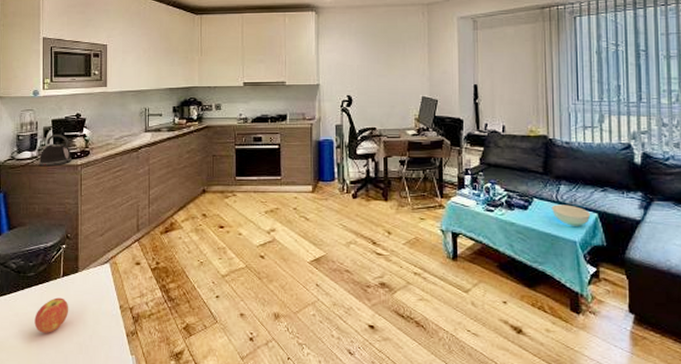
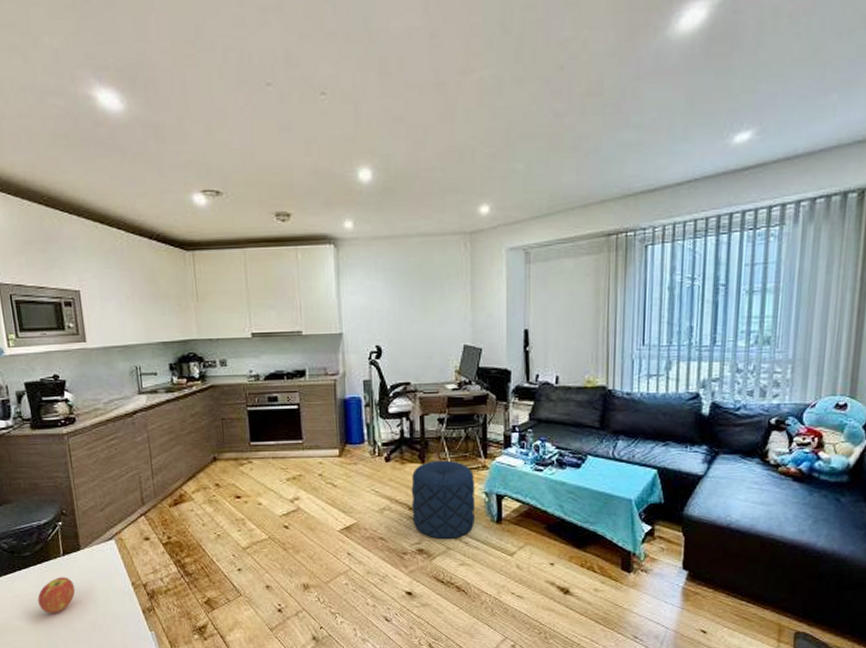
kettle: present [39,134,72,167] -> none [16,399,55,437]
pouf: none [375,198,433,274] -> present [411,460,476,539]
bowl: present [552,204,591,226] -> none [607,461,650,484]

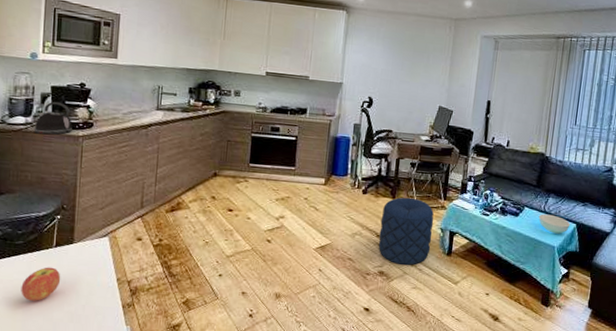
kettle: none [16,399,55,437] -> present [34,101,72,135]
bowl: none [607,461,650,484] -> present [539,214,571,234]

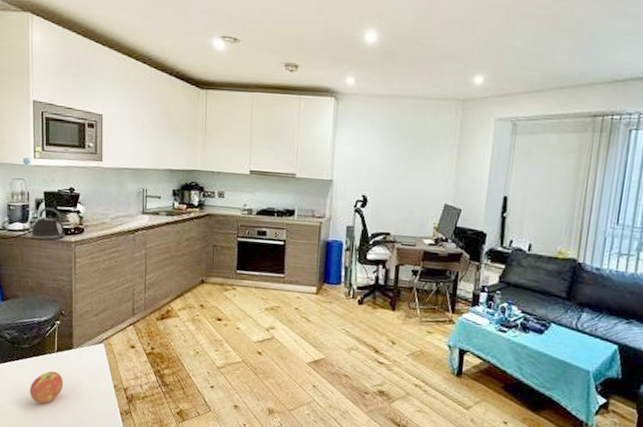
pouf: present [378,197,434,265] -> none [377,309,441,386]
bowl: present [539,214,571,234] -> none [569,332,611,357]

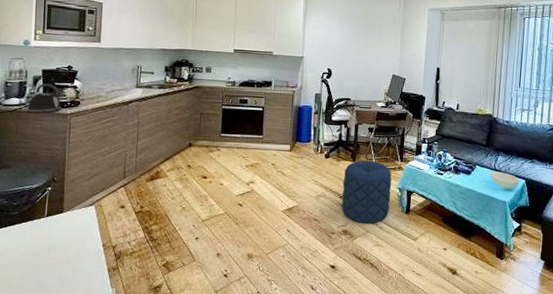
fruit: present [30,371,64,404] -> none [16,235,52,267]
pouf: none [377,309,441,386] -> present [341,160,392,224]
bowl: none [569,332,611,357] -> present [490,171,520,190]

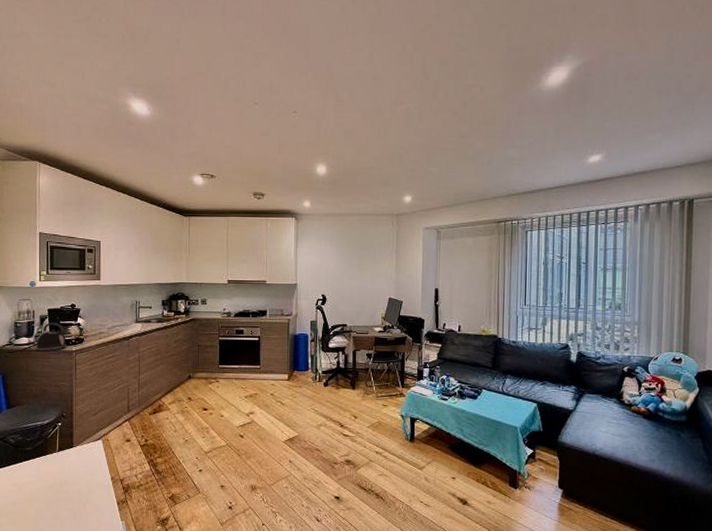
pouf: present [341,160,392,224] -> none [343,387,394,453]
bowl: present [490,171,520,190] -> none [498,395,531,414]

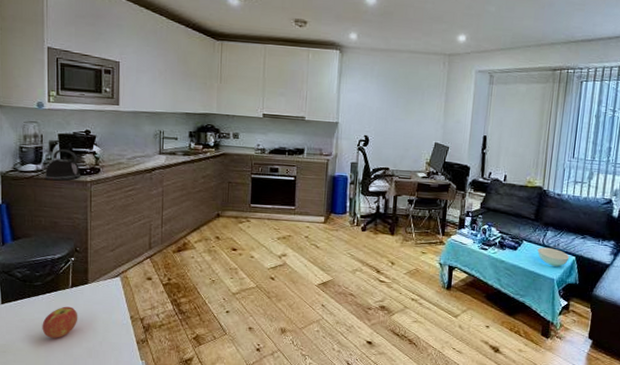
fruit: none [32,469,64,501] -> present [42,306,78,338]
bowl: none [498,395,531,414] -> present [537,247,570,267]

